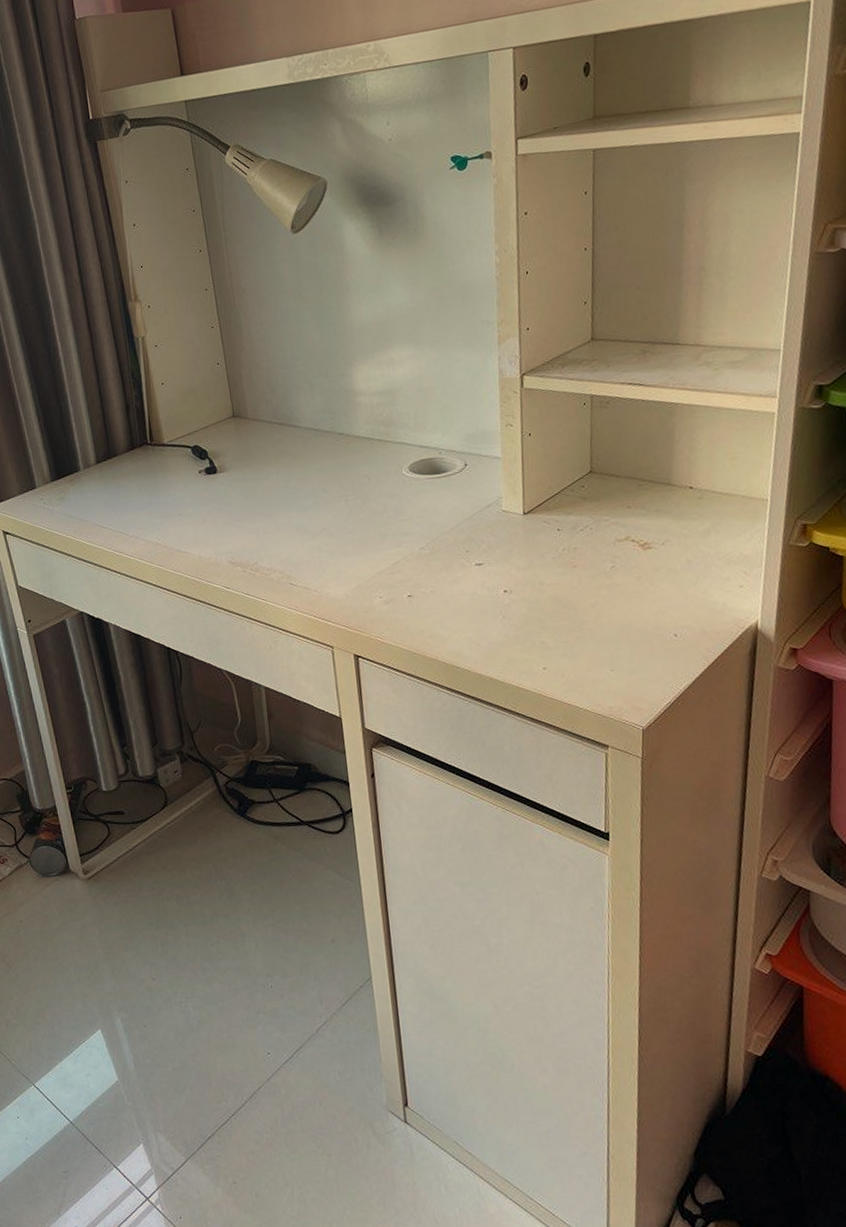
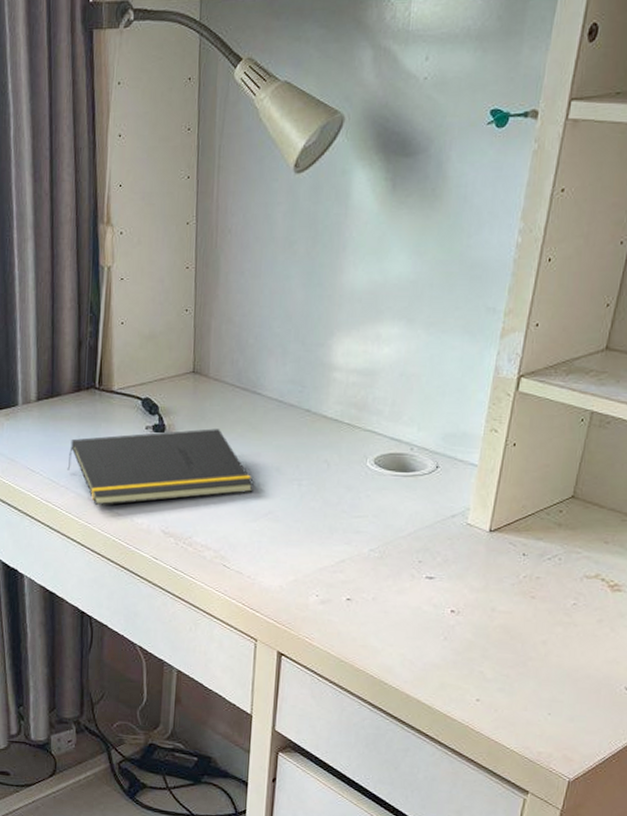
notepad: none [133,462,306,549] -> present [67,428,254,506]

